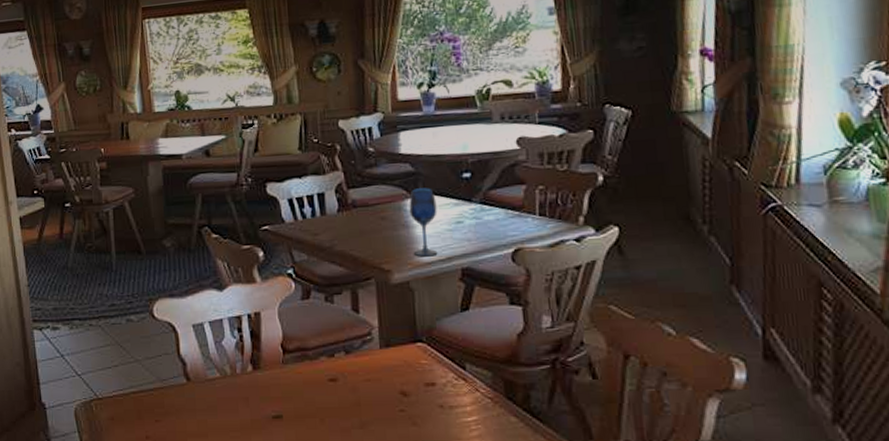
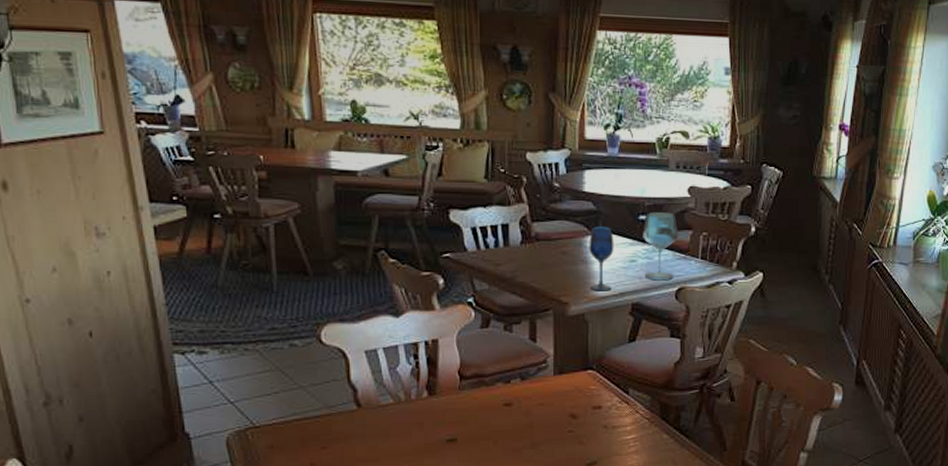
wine glass: none [468,167,511,242] -> present [643,212,679,281]

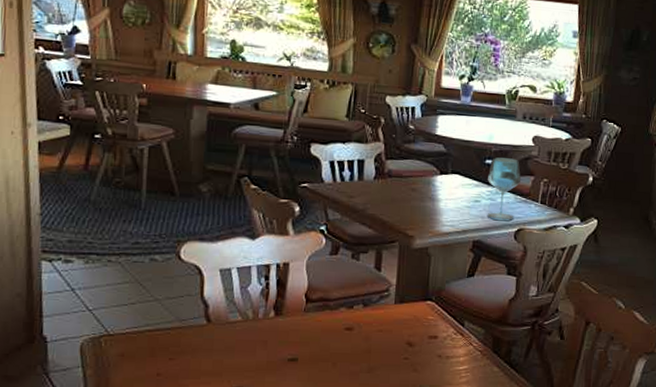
wineglass: present [589,226,614,291] -> none [436,167,461,228]

